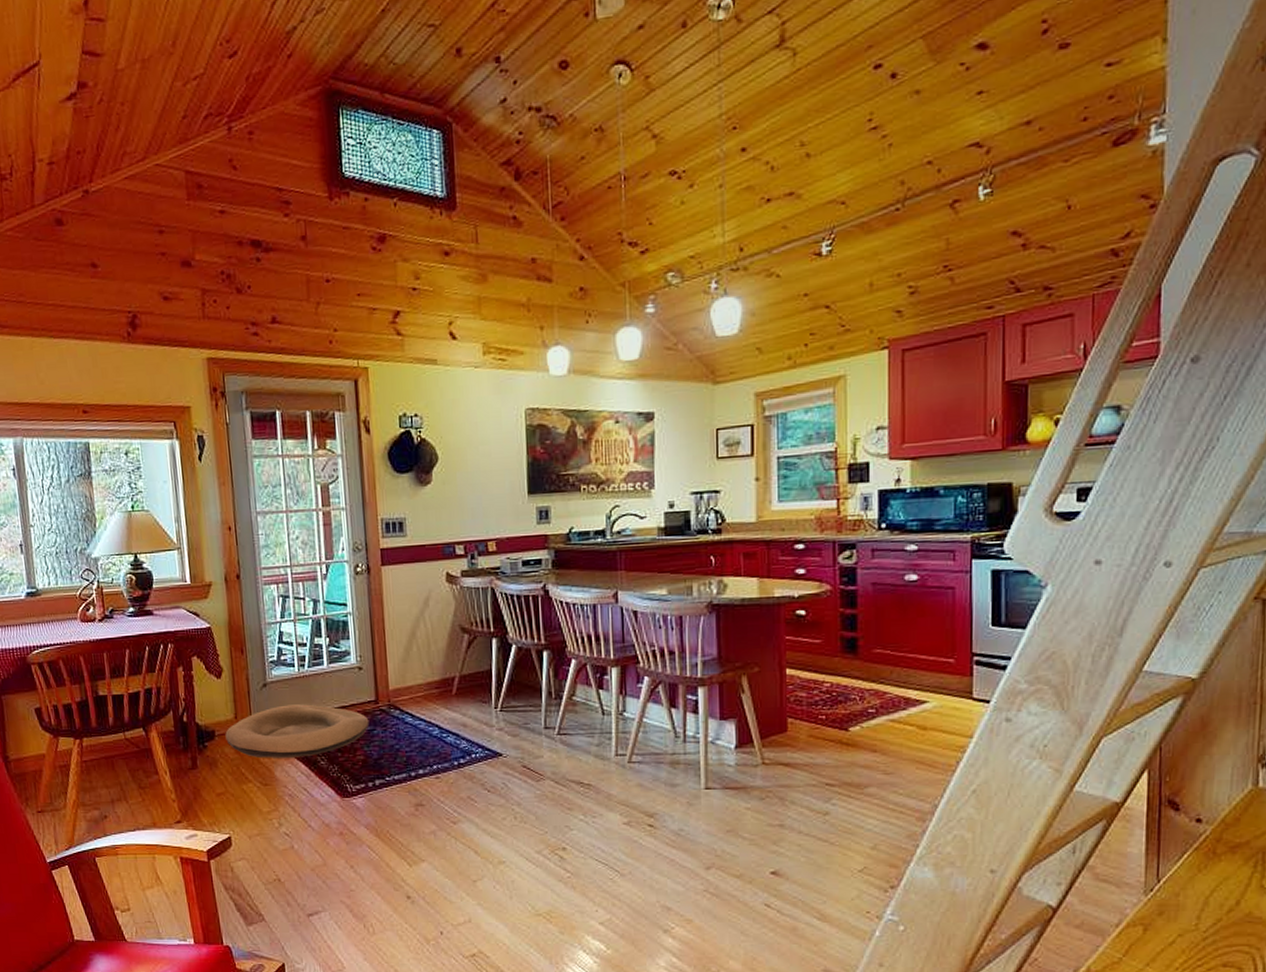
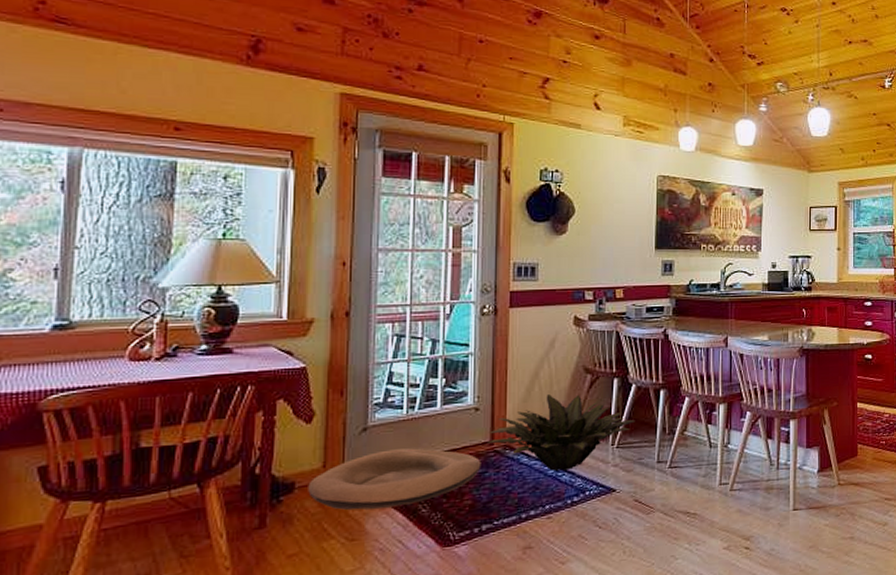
plant: none [372,655,518,733] -> present [488,394,635,472]

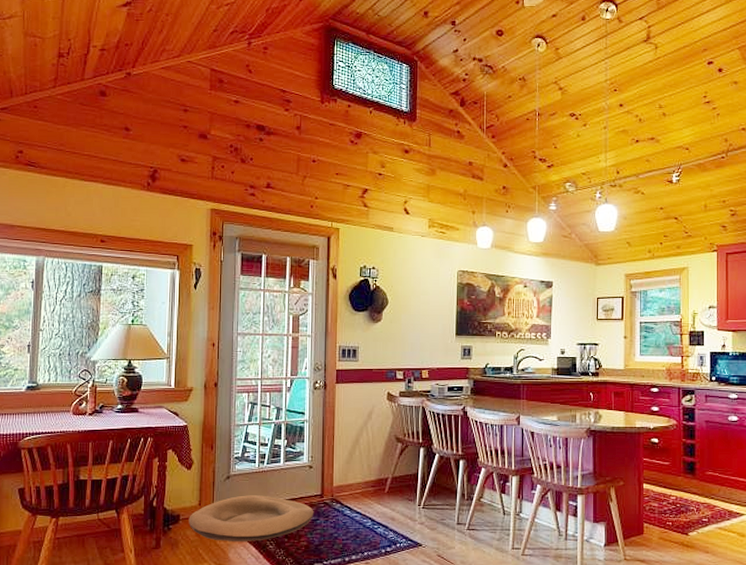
plant: present [488,394,635,472] -> none [319,458,438,525]

